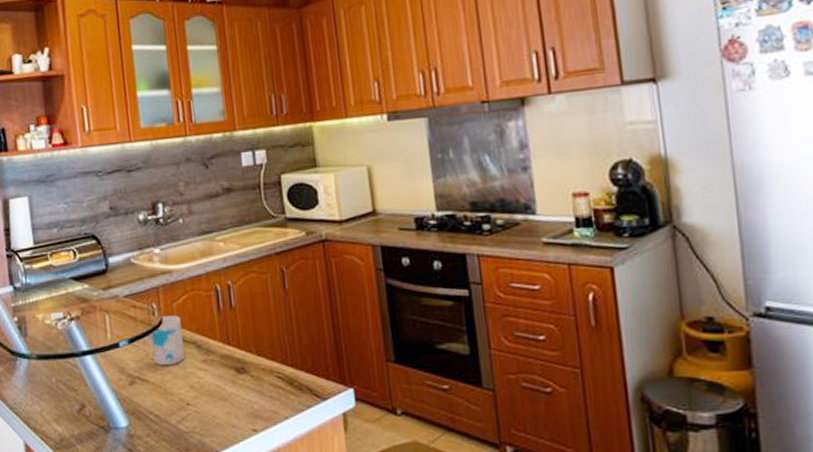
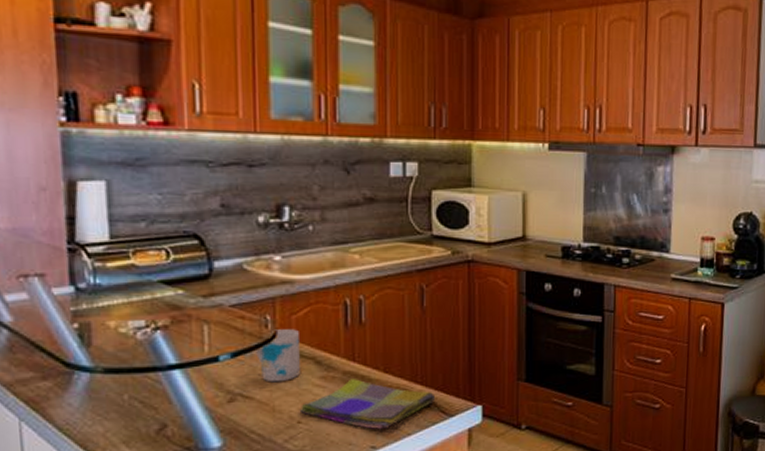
dish towel: none [187,362,308,413] -> present [299,379,436,430]

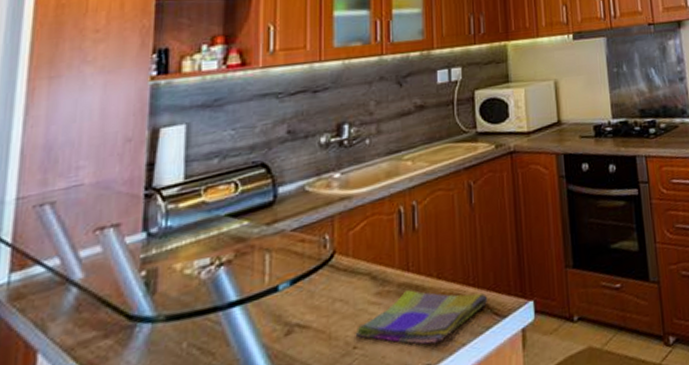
mug: present [256,329,300,382] -> none [314,245,356,307]

